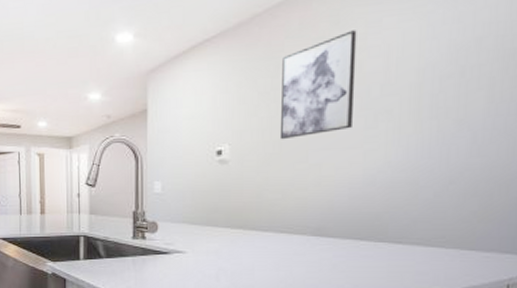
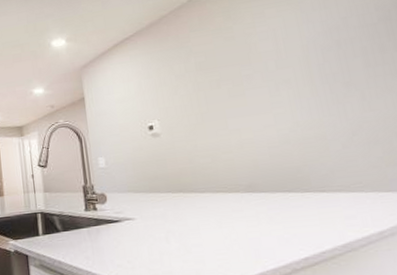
wall art: present [279,30,357,140] -> none [190,21,259,112]

